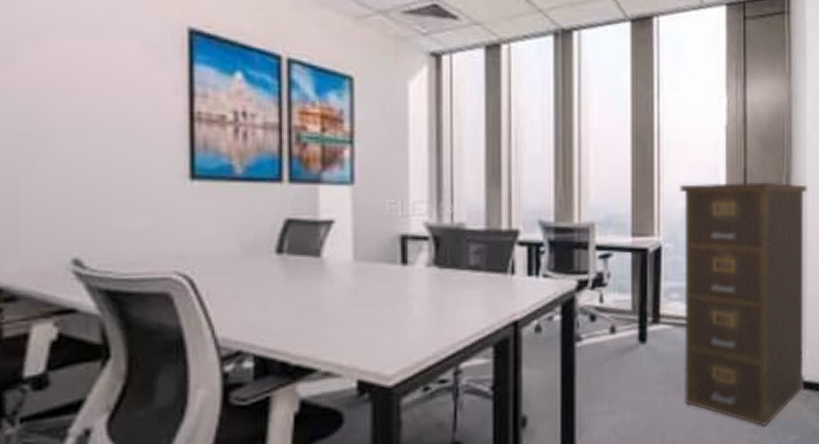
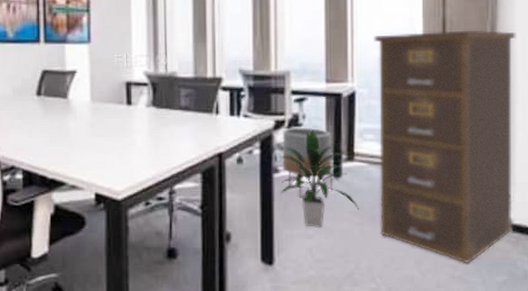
indoor plant: none [580,289,664,403] -> present [277,129,359,229]
planter: none [585,287,638,369] -> present [282,127,333,198]

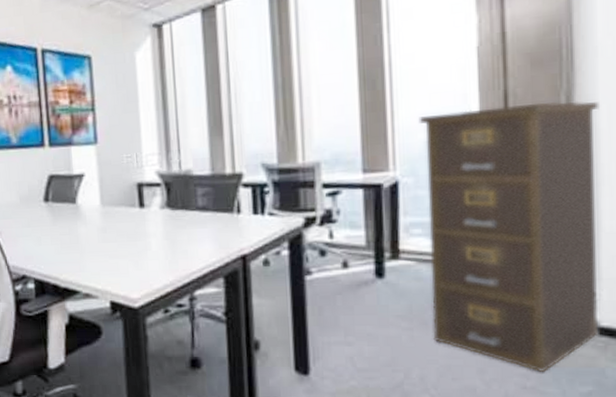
indoor plant: present [277,129,359,229] -> none [309,225,407,335]
planter: present [282,127,333,198] -> none [313,223,375,302]

